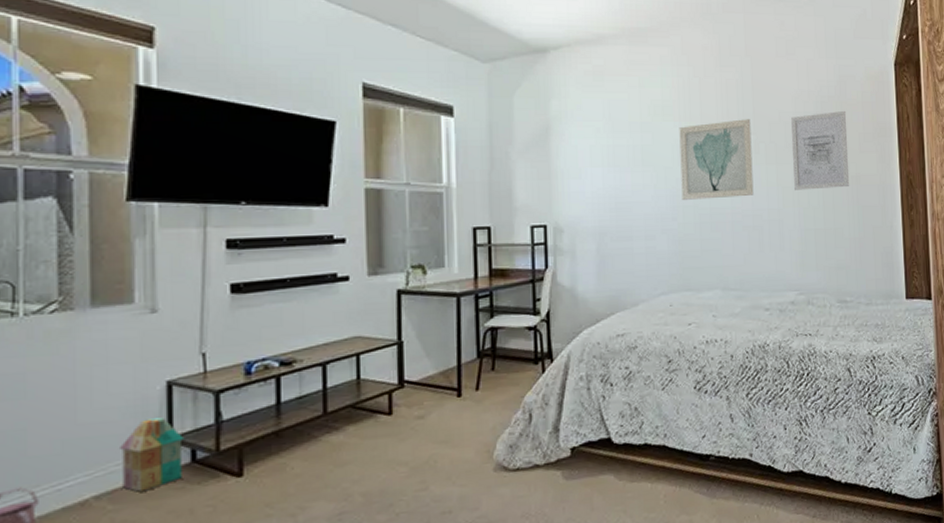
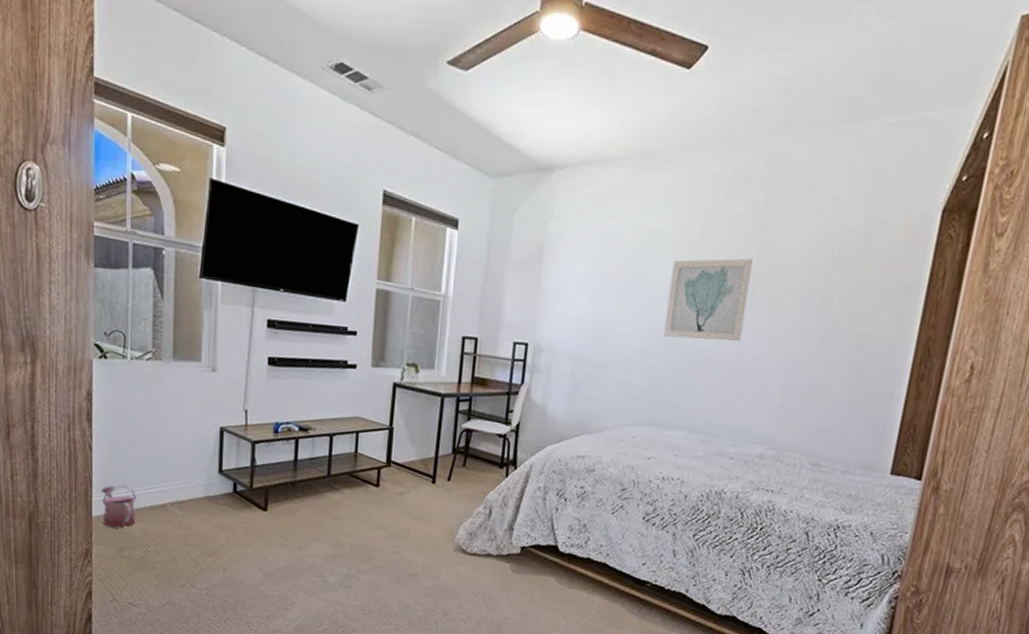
toy house: present [120,417,185,492] -> none [188,453,230,507]
wall art: present [790,110,850,190] -> none [787,259,868,346]

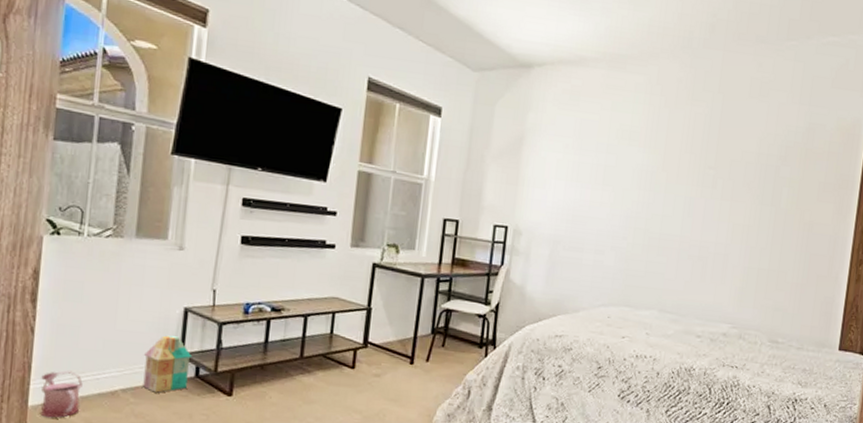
toy house: none [188,453,230,507] -> present [143,335,193,393]
wall art: present [663,258,753,341] -> none [635,152,713,228]

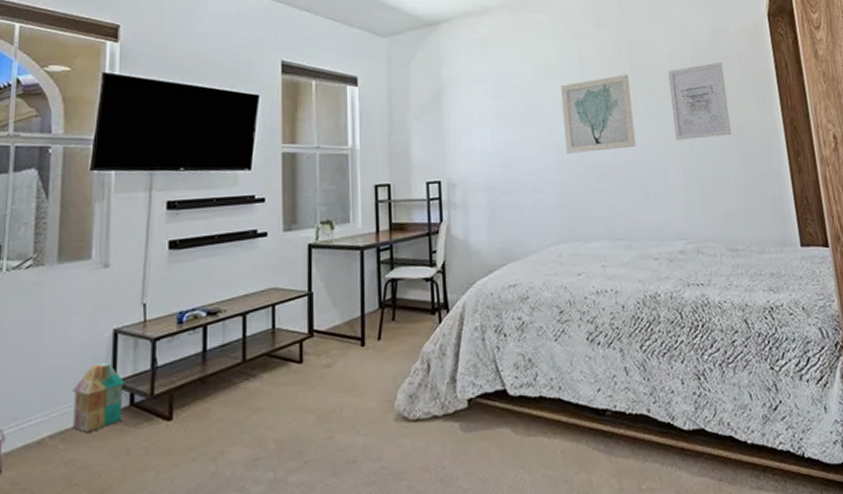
wall art: none [635,152,713,228] -> present [560,75,636,153]
wall art: none [745,157,811,233] -> present [667,61,732,140]

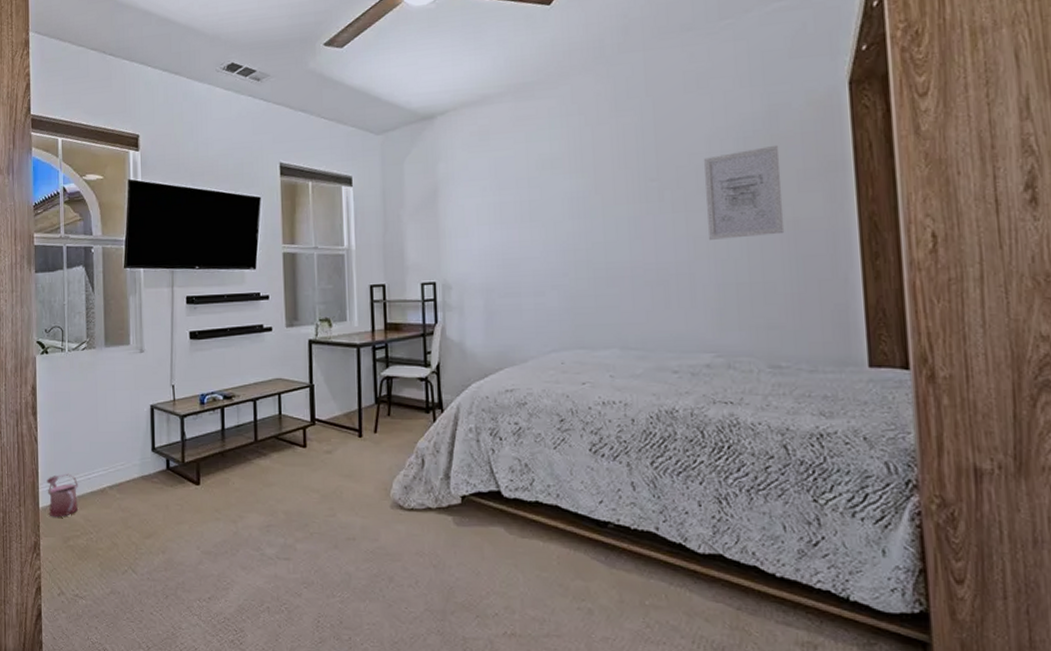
toy house: present [73,363,126,433] -> none [123,433,162,487]
wall art: present [560,75,636,153] -> none [569,165,658,255]

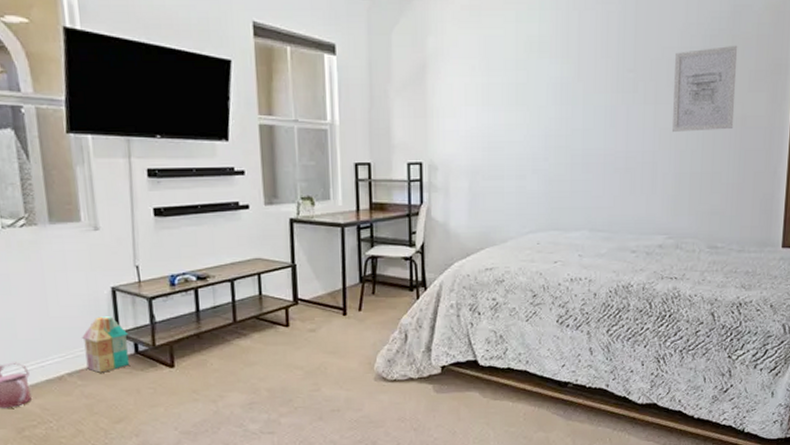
toy house: none [123,433,162,487] -> present [82,316,129,373]

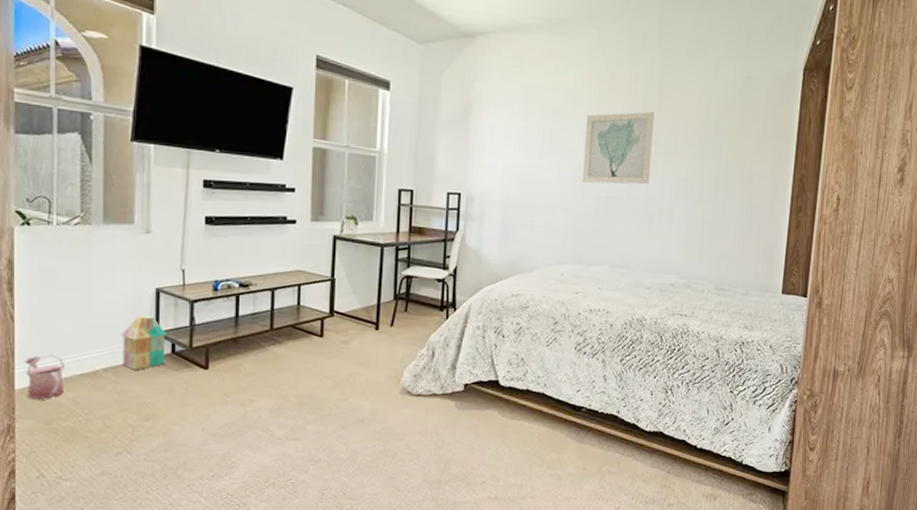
wall art: none [554,55,631,140] -> present [582,112,655,184]
wall art: present [673,45,738,132] -> none [688,111,749,185]

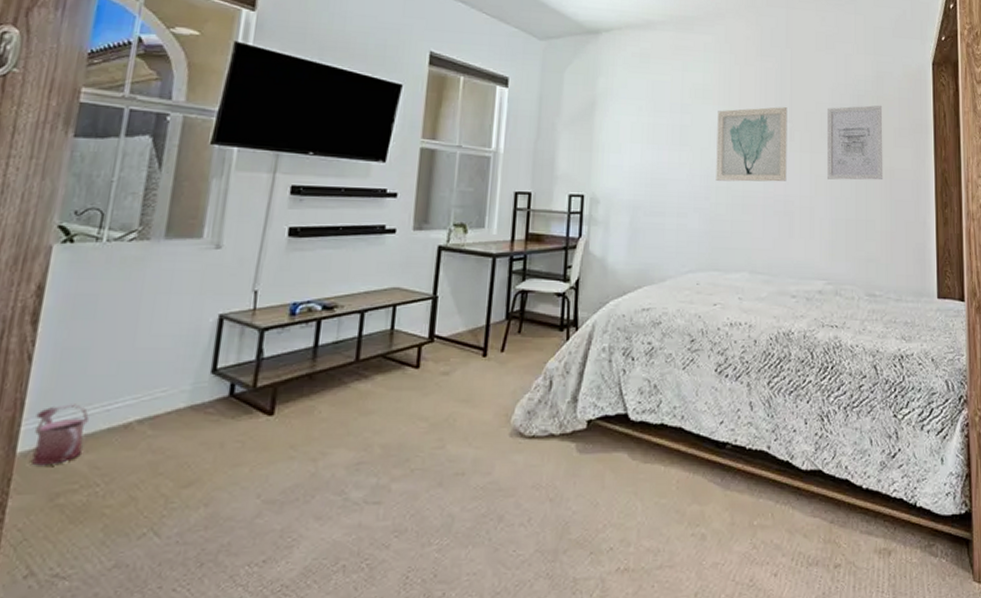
toy house: present [121,316,168,370] -> none [164,349,227,420]
wall art: none [688,111,749,185] -> present [826,105,884,180]

